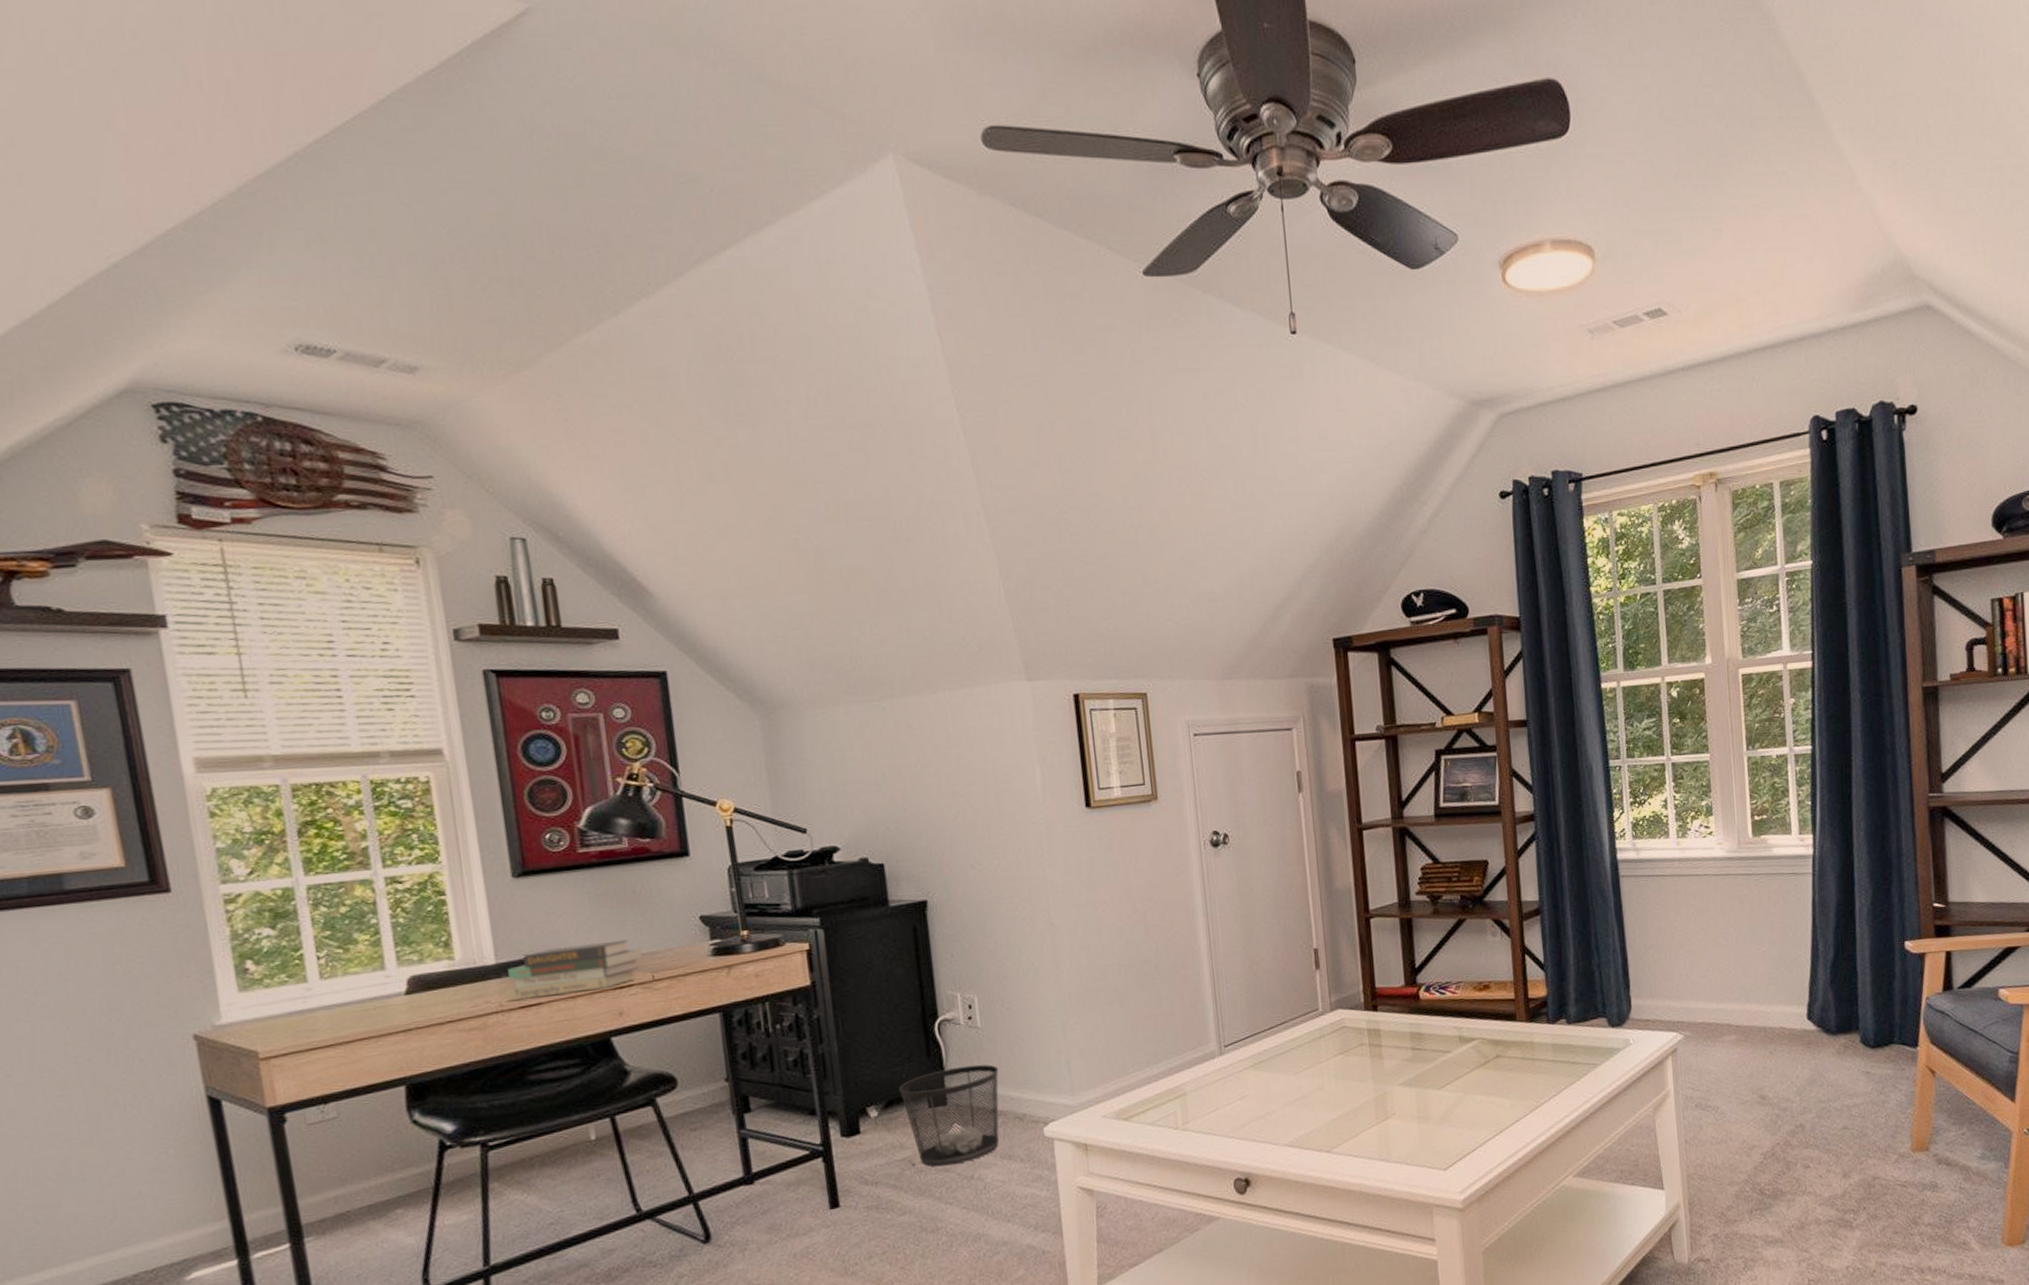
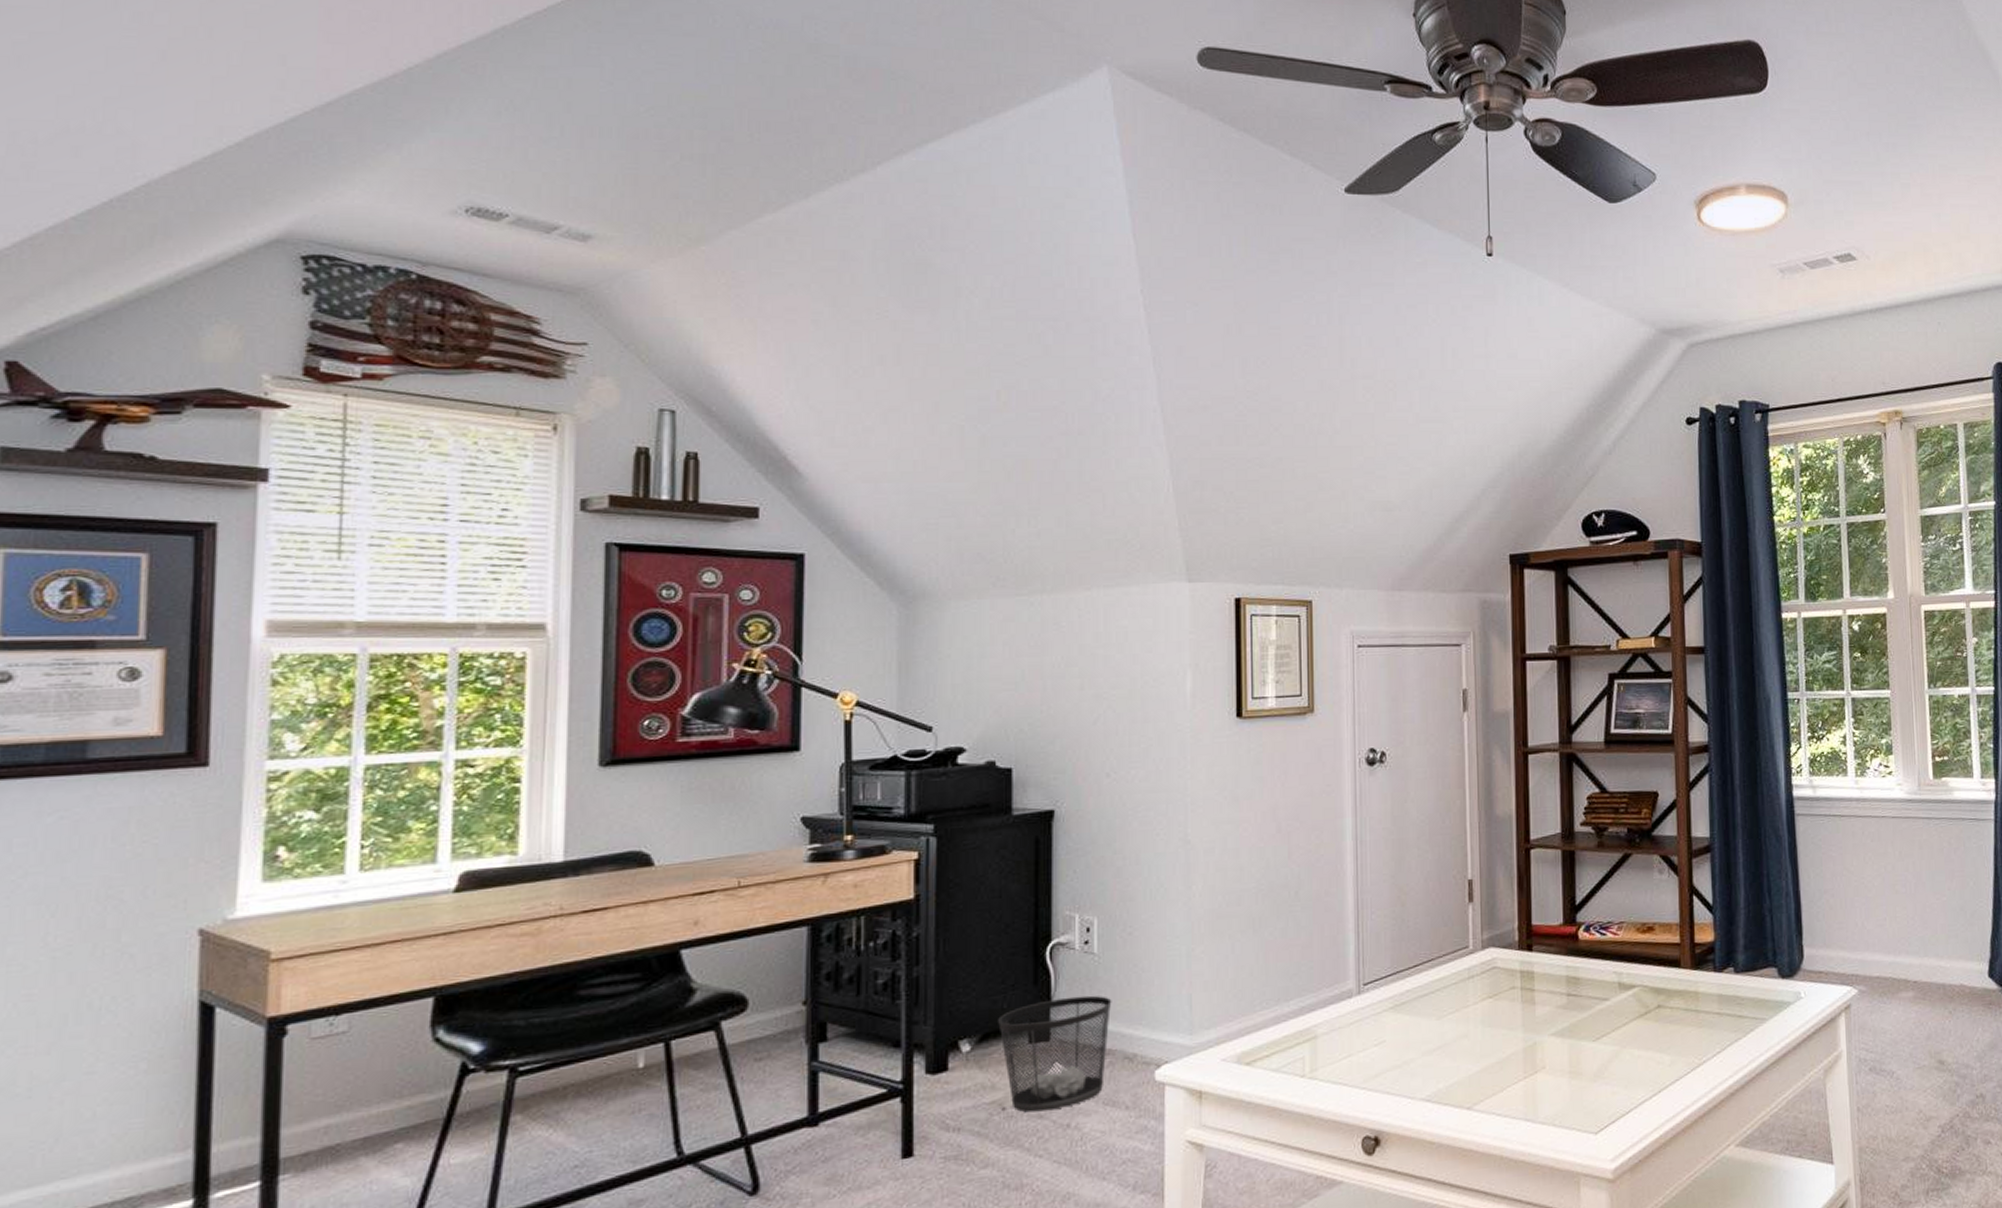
books: present [504,939,642,1001] -> none [568,839,730,904]

